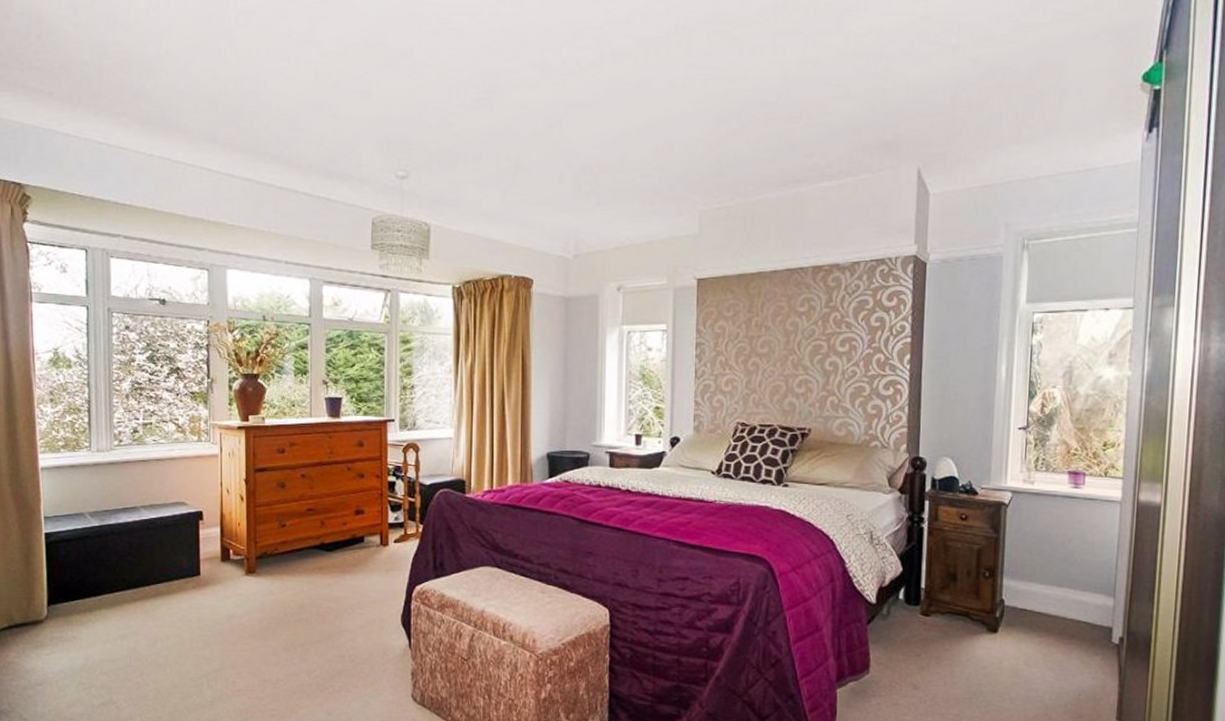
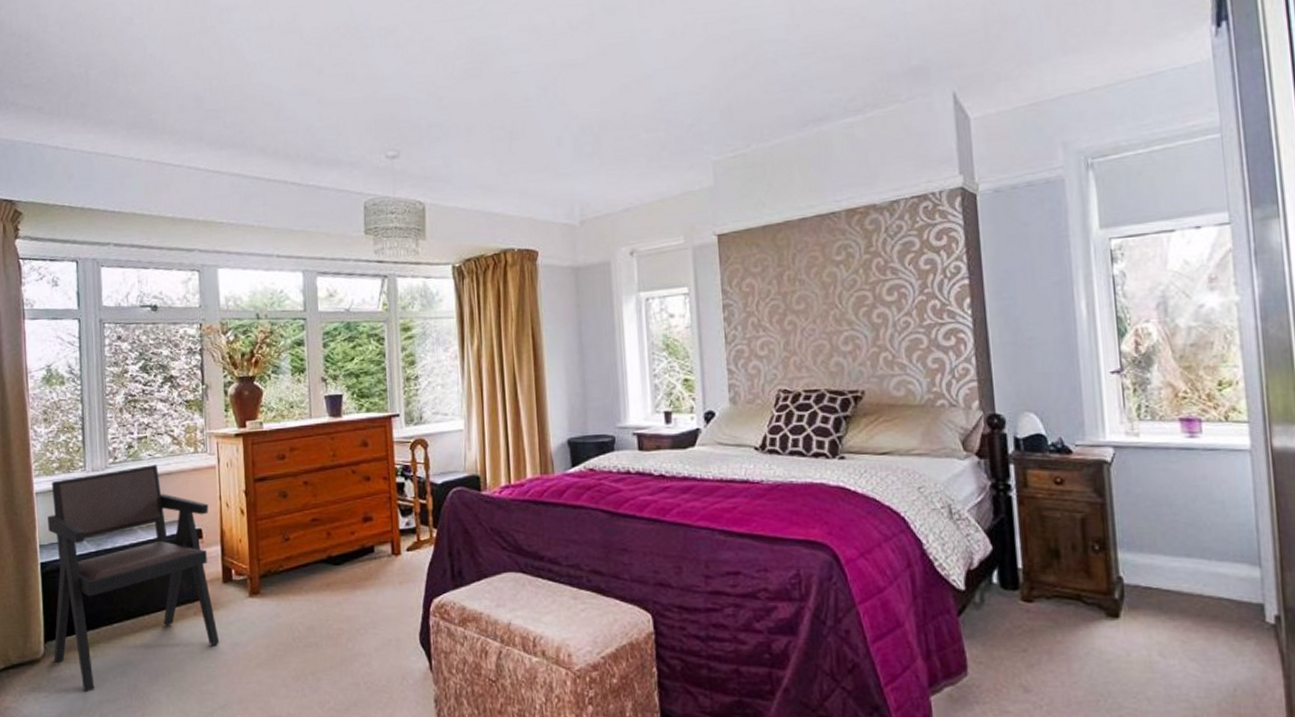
armchair: none [52,450,216,653] -> present [48,465,220,693]

